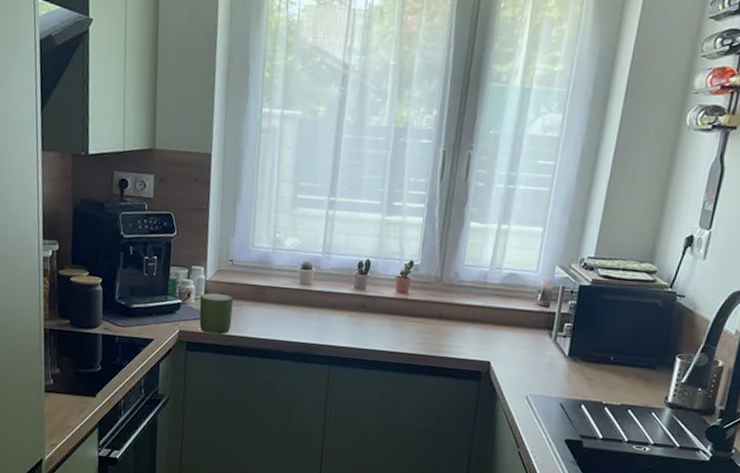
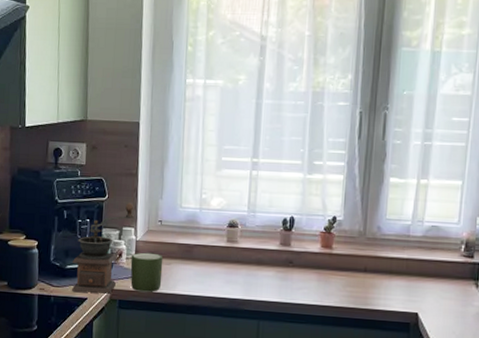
coffee grinder: none [138,239,204,335] -> present [72,202,134,294]

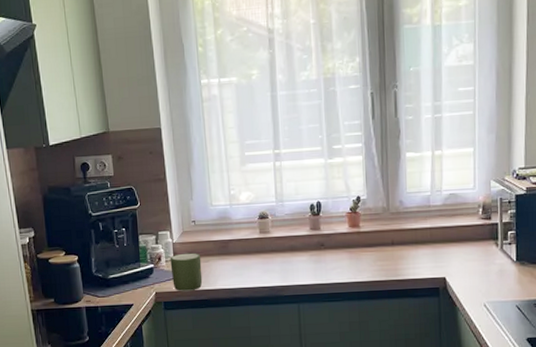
coffee grinder: present [72,202,134,294] -> none [114,206,167,299]

